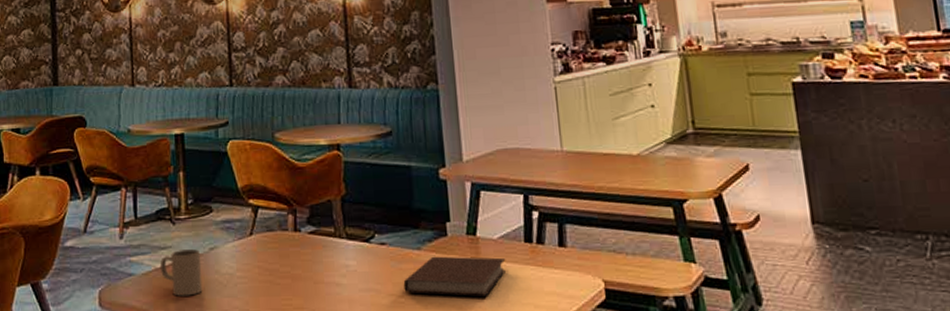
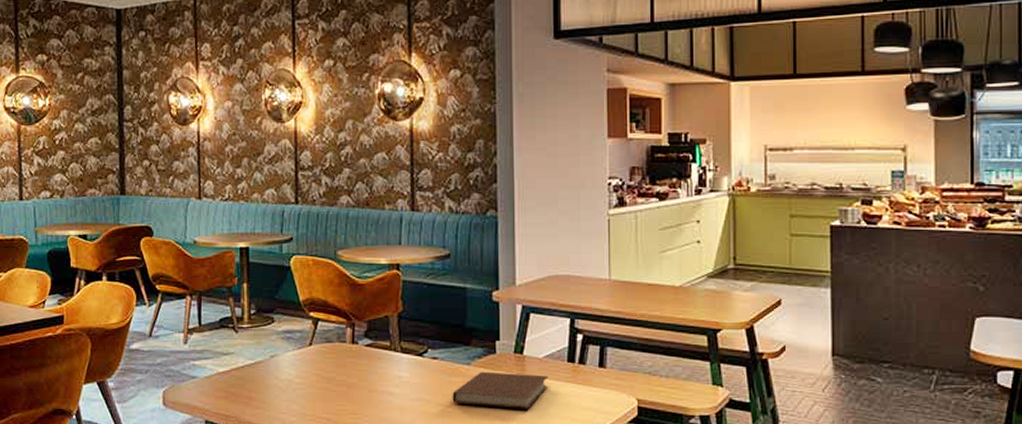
mug: present [159,249,203,296] -> none [222,356,262,399]

